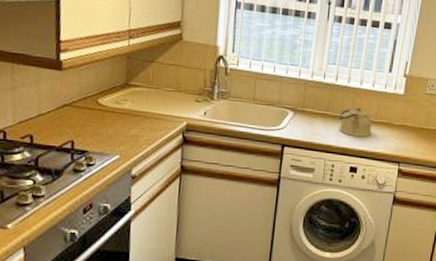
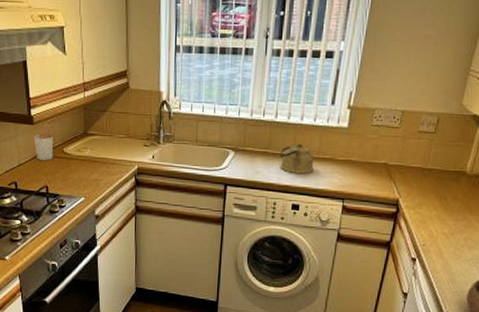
utensil holder: none [60,70,97,112] -> present [33,124,61,160]

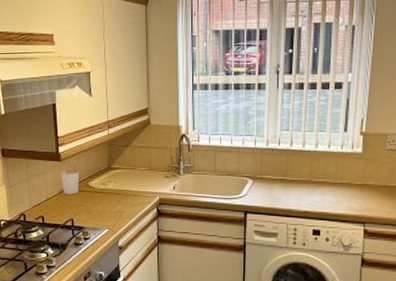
kettle: present [279,143,314,174] -> none [297,170,332,199]

